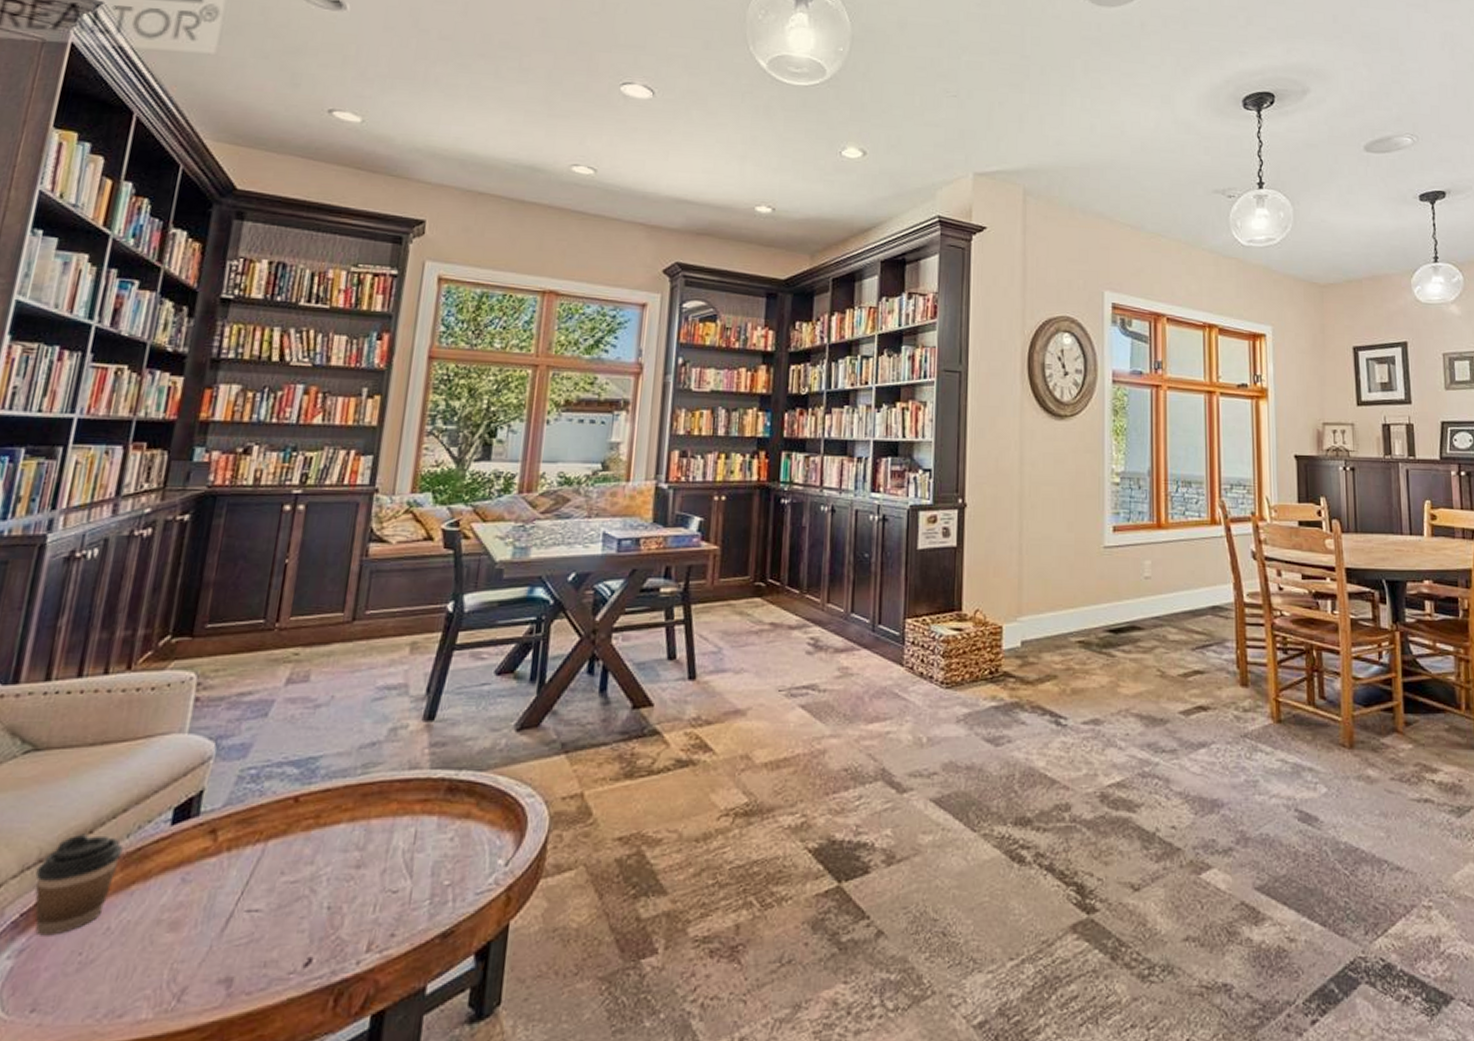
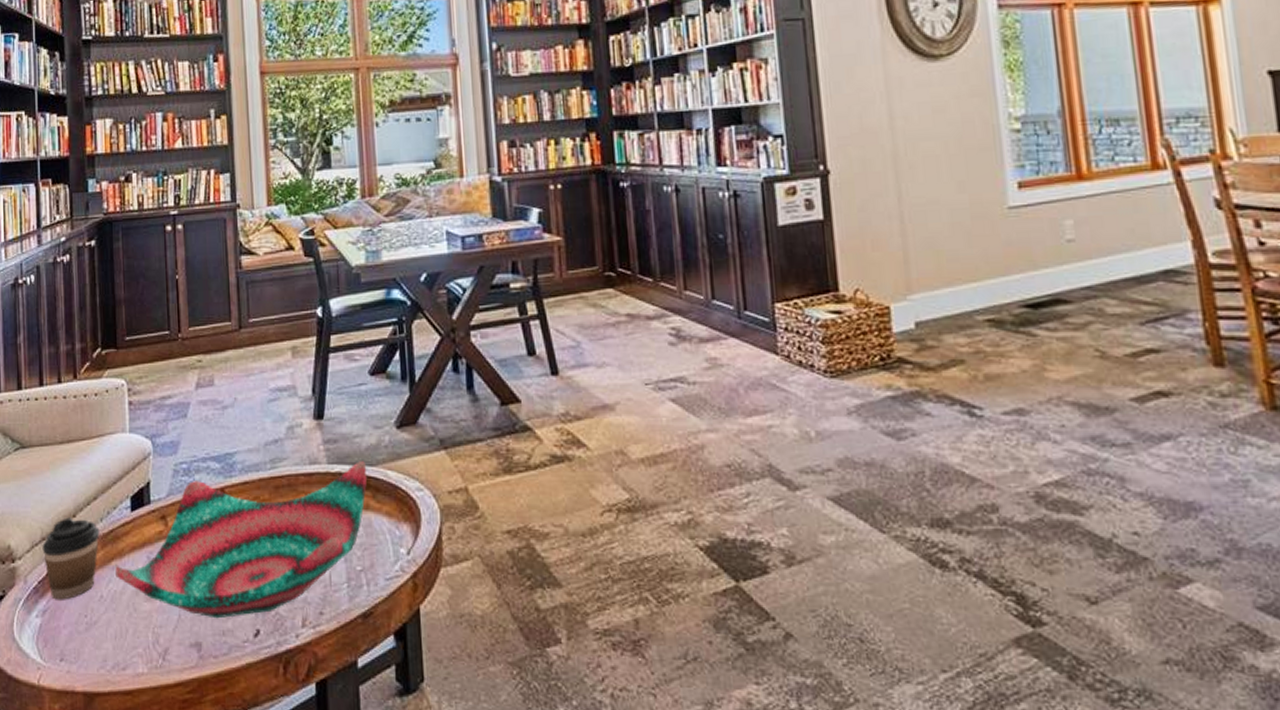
decorative bowl: none [133,766,475,948] -> present [115,461,368,619]

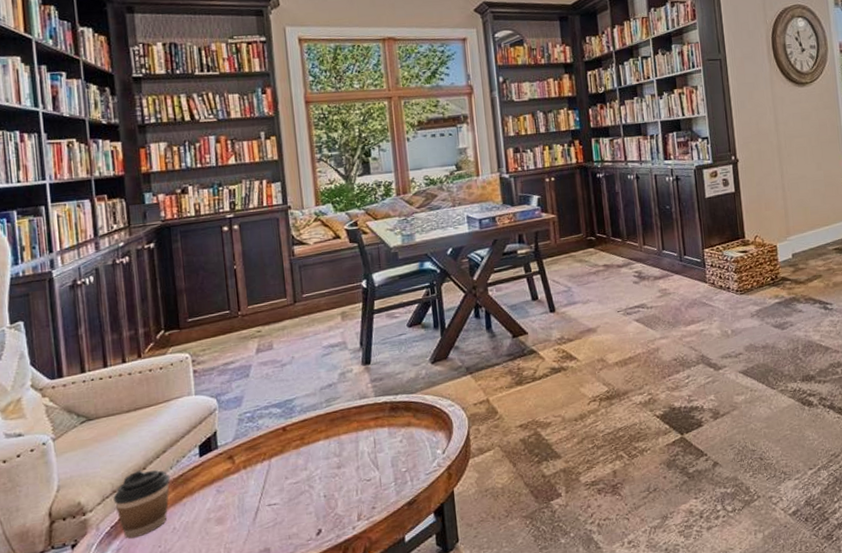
decorative bowl: present [115,461,368,619] -> none [186,391,409,528]

